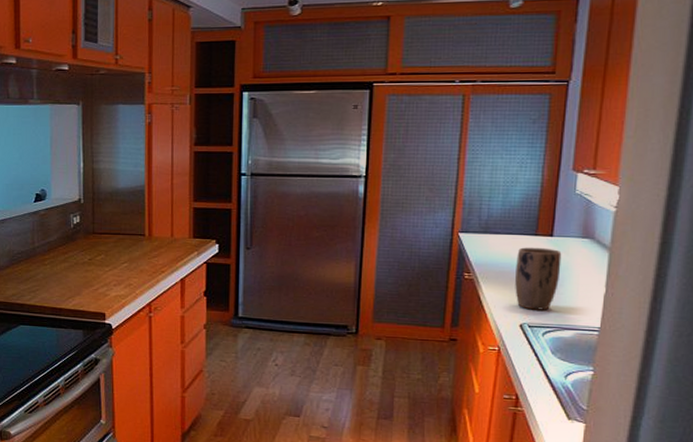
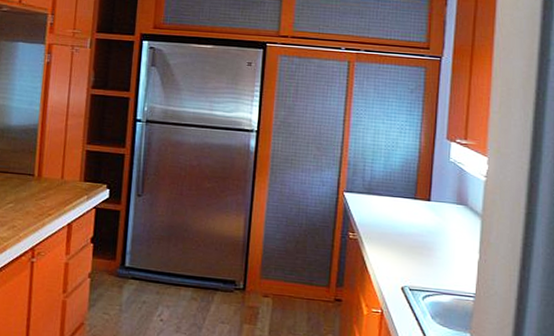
plant pot: present [515,247,562,310] -> none [396,210,439,274]

